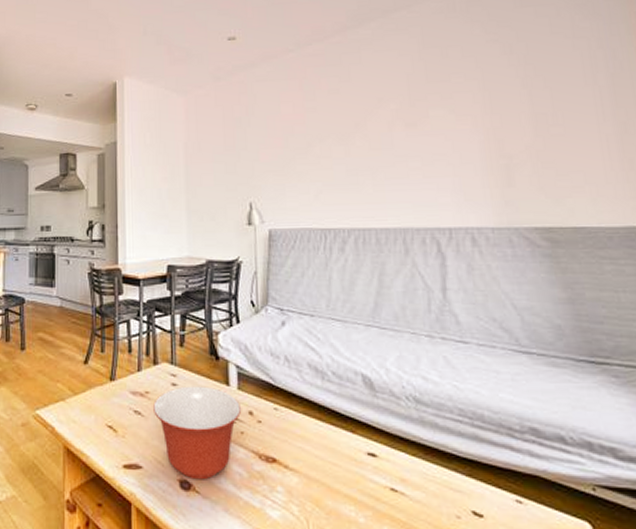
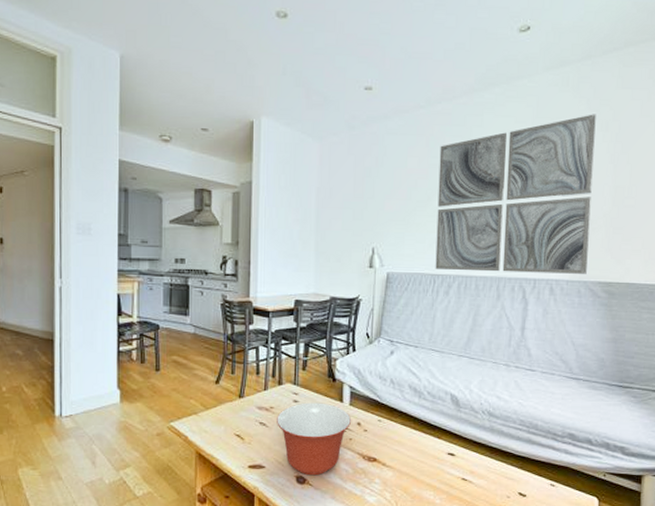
wall art: none [315,37,517,223] -> present [435,114,596,274]

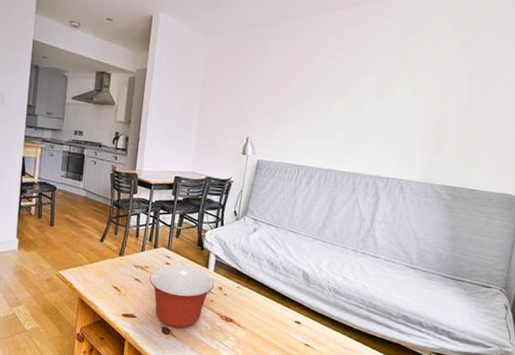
wall art: present [435,114,596,274] -> none [300,35,460,178]

